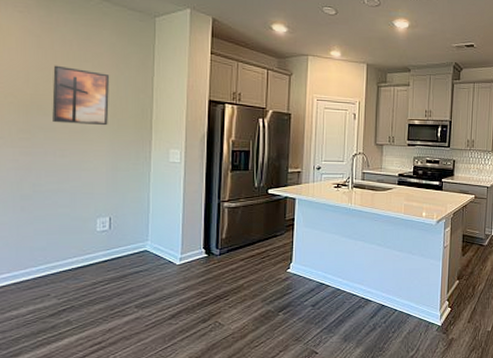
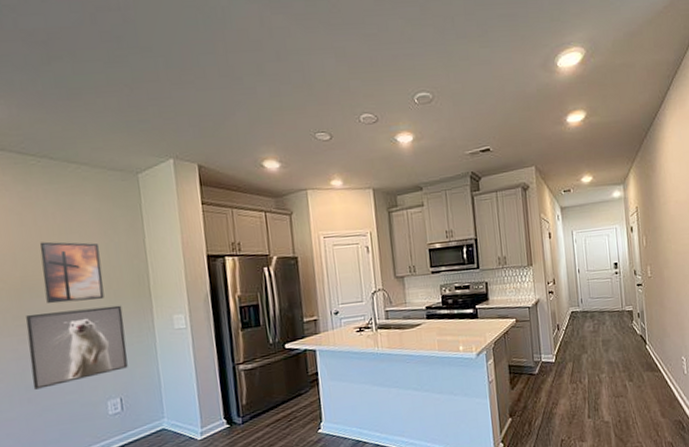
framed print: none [28,129,123,199] -> present [25,305,128,390]

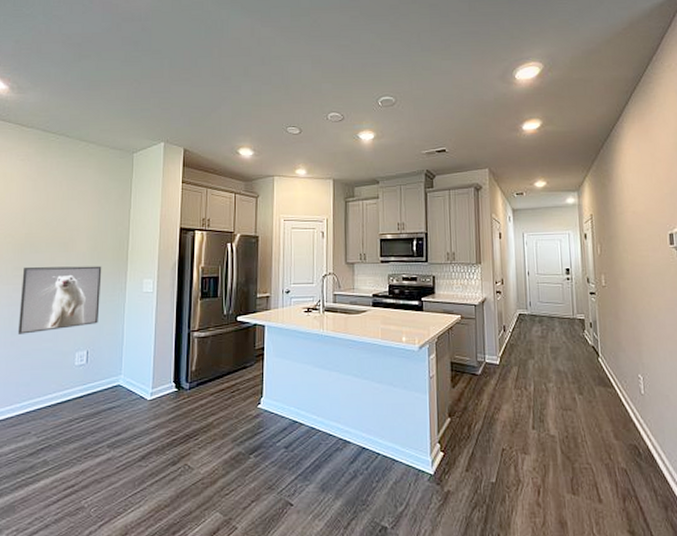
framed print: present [39,241,104,304] -> none [42,205,93,260]

